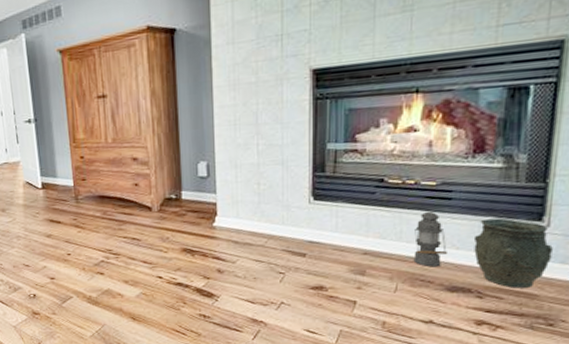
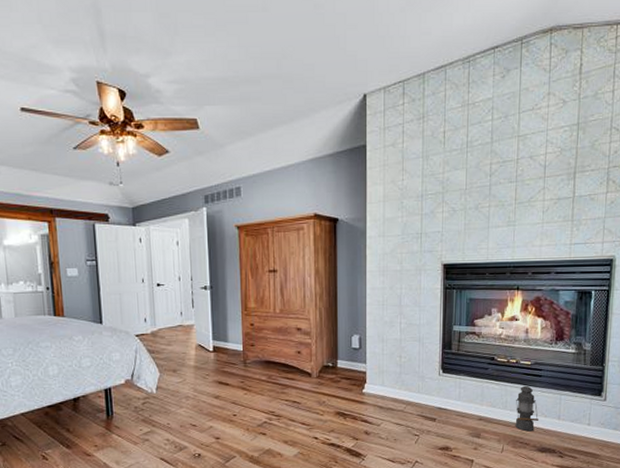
vase: present [473,218,553,288] -> none [556,392,608,449]

